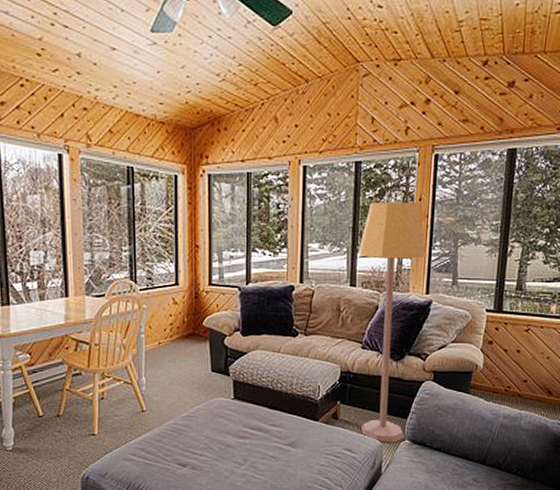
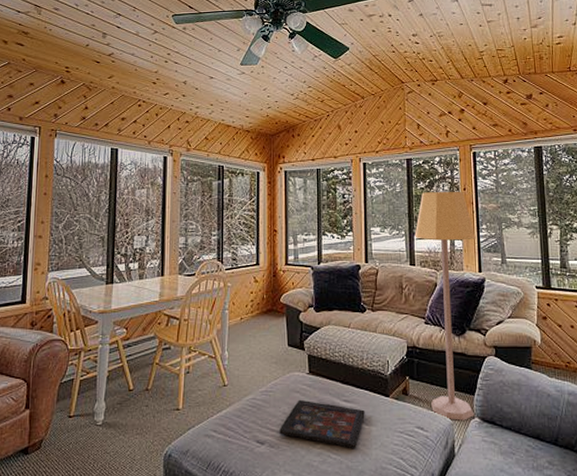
decorative tray: none [202,424,292,469] -> present [279,399,365,448]

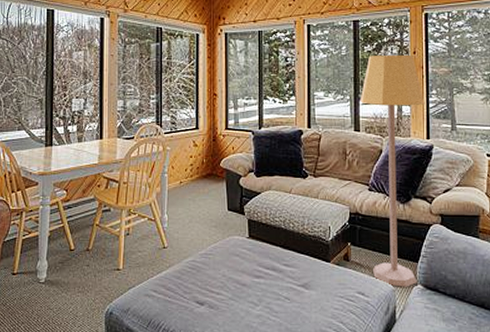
decorative tray: present [279,399,365,448] -> none [219,262,305,311]

